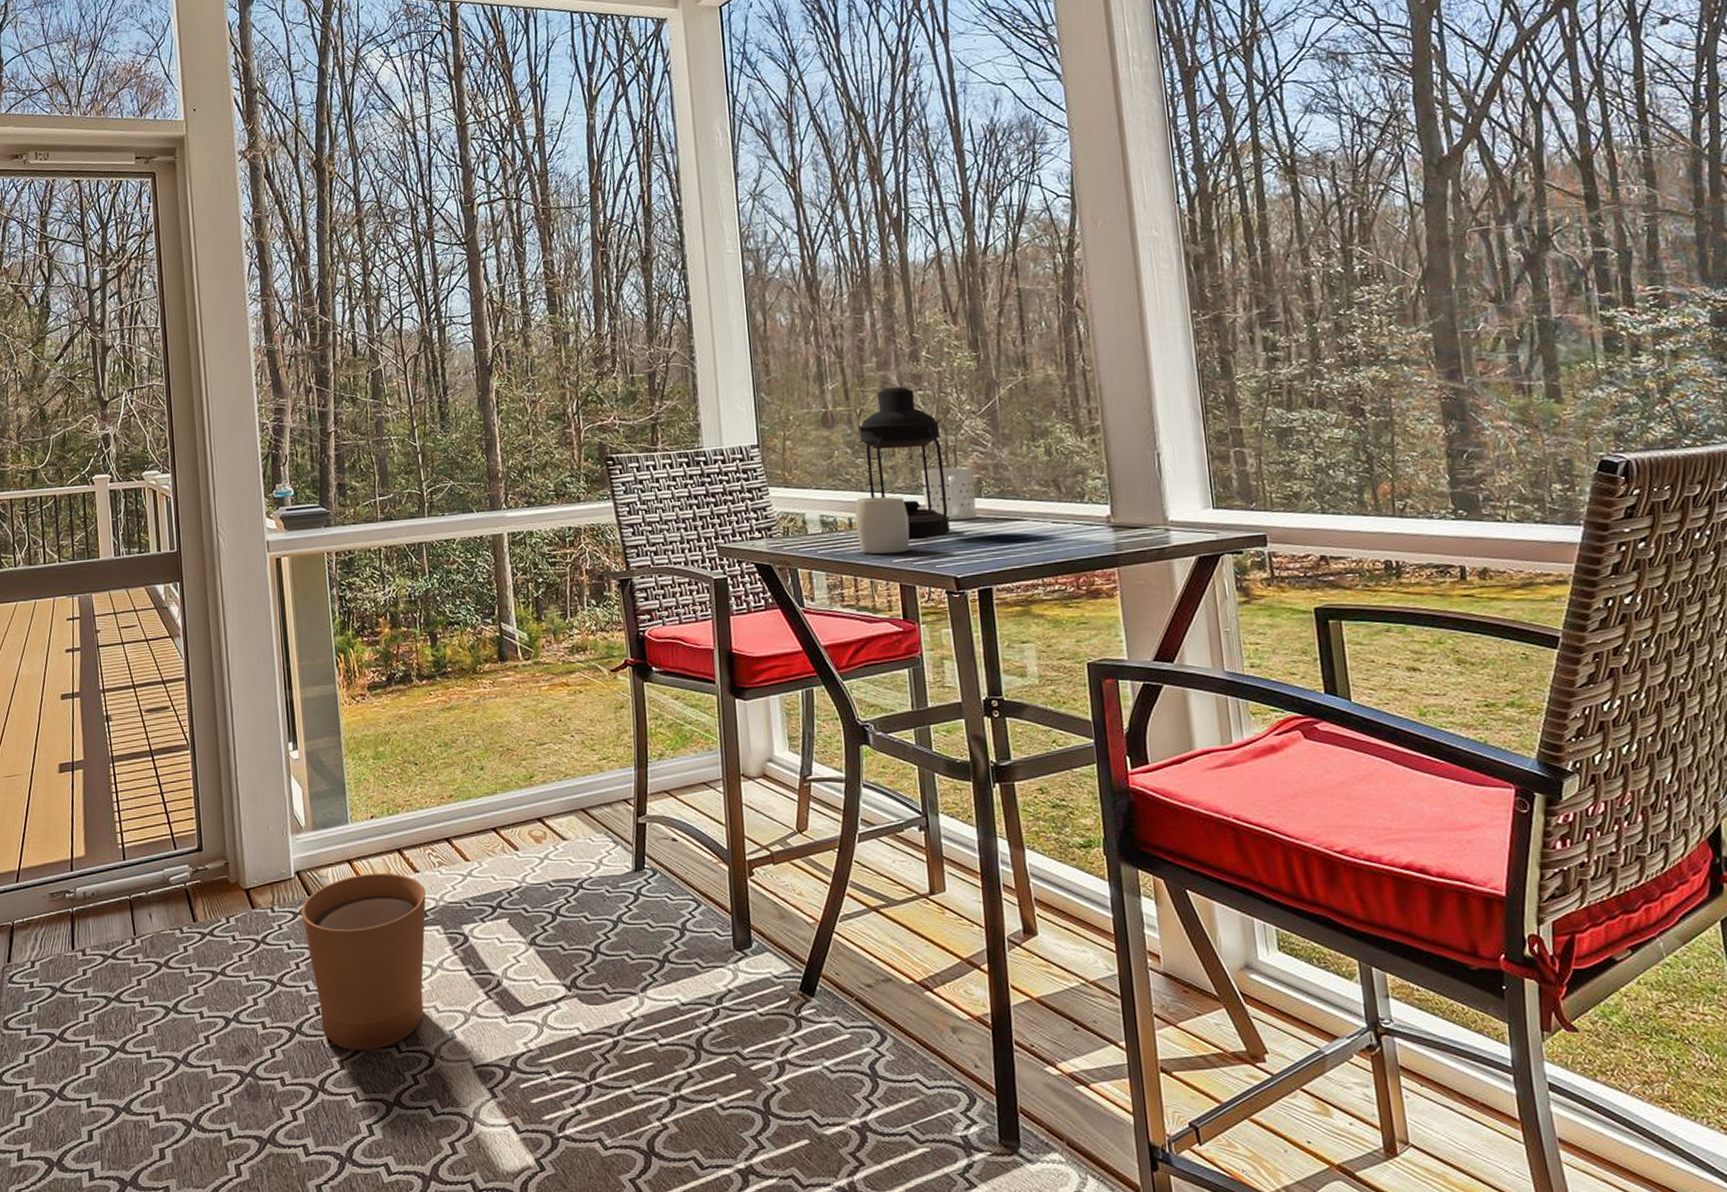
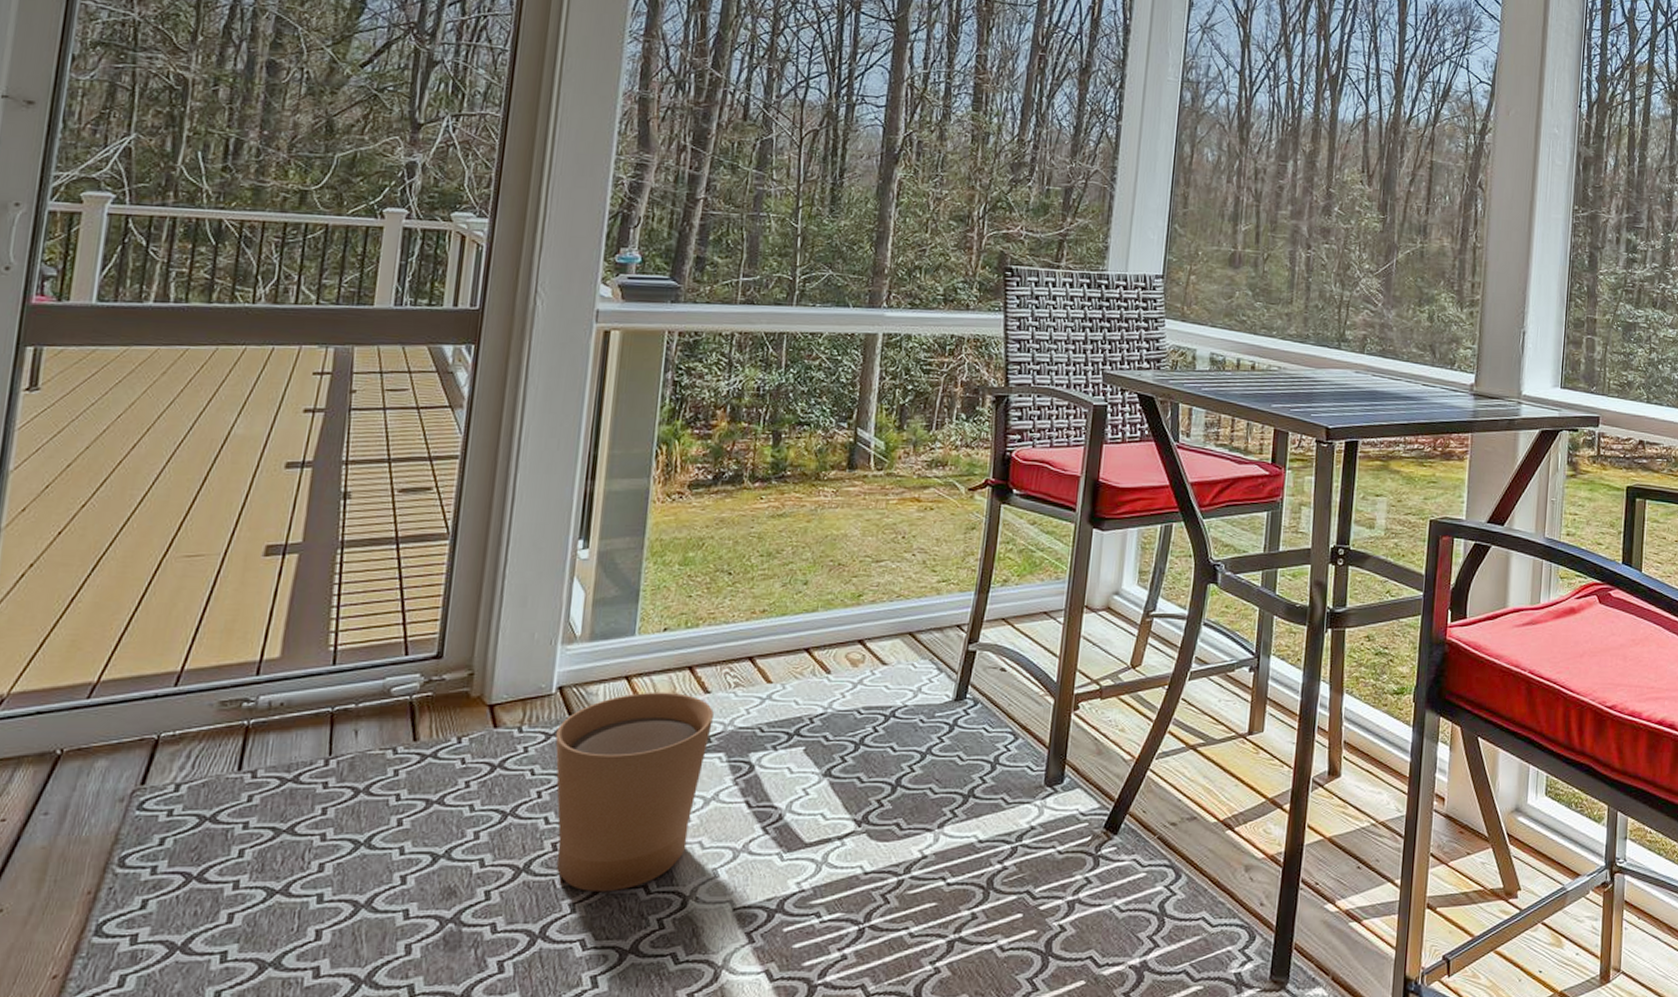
mug: present [854,496,910,555] -> none [1242,340,1295,399]
lantern: present [857,387,951,538] -> none [1259,237,1340,386]
mug: present [921,466,977,521] -> none [1310,320,1361,374]

